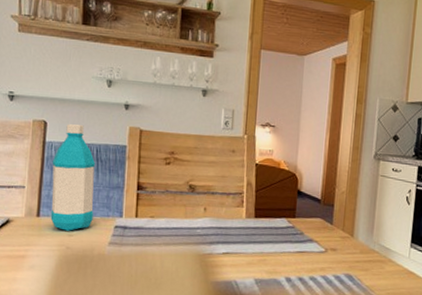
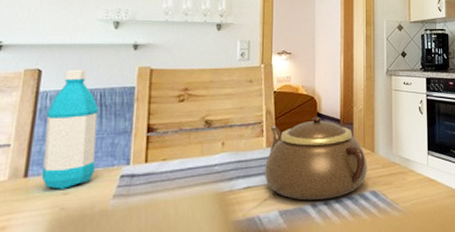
teapot: none [243,193,345,276] -> present [265,116,367,200]

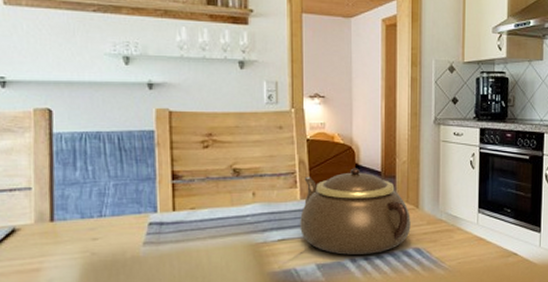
water bottle: present [41,70,99,189] -> none [63,111,121,234]

